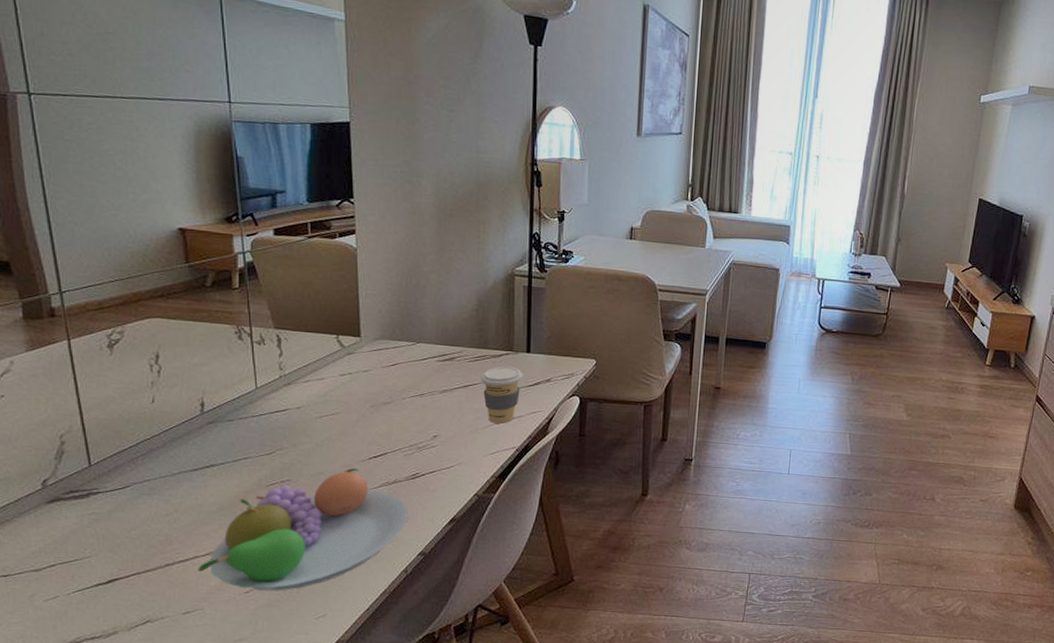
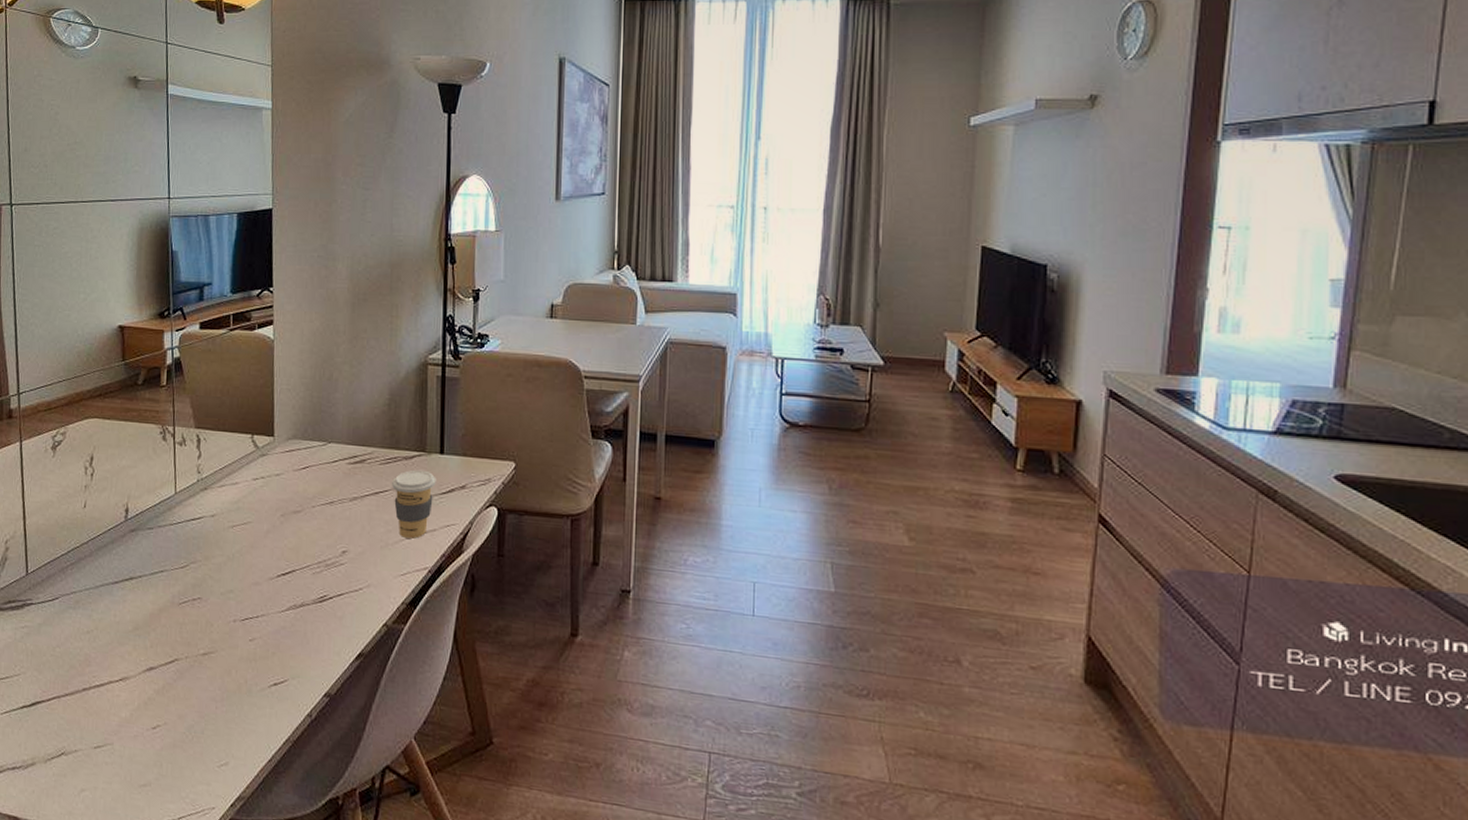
fruit bowl: present [198,468,408,591] -> none [111,587,315,729]

